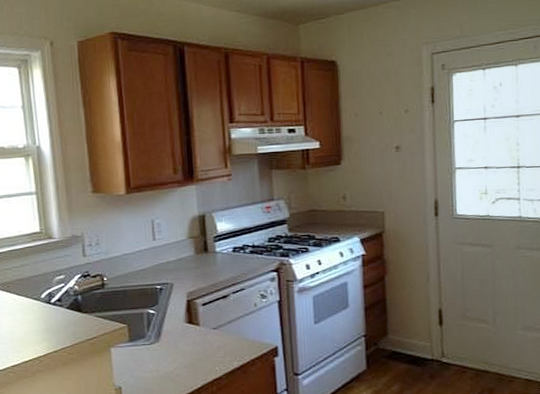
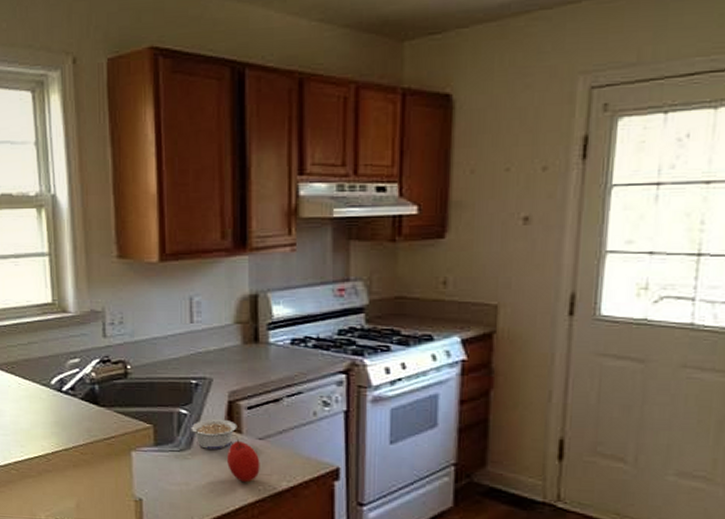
legume: none [156,315,196,341] -> present [188,418,237,450]
fruit: none [189,330,216,366] -> present [227,439,260,483]

